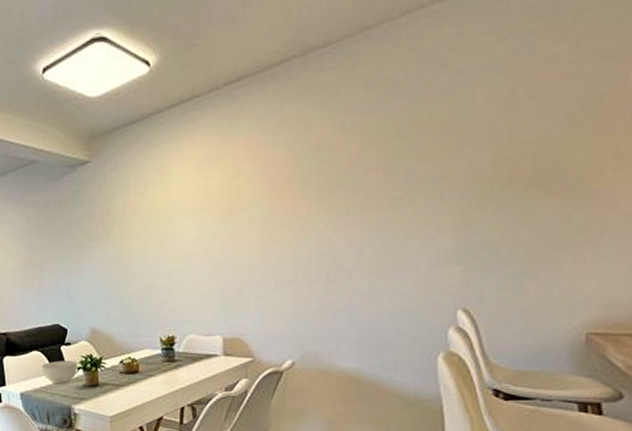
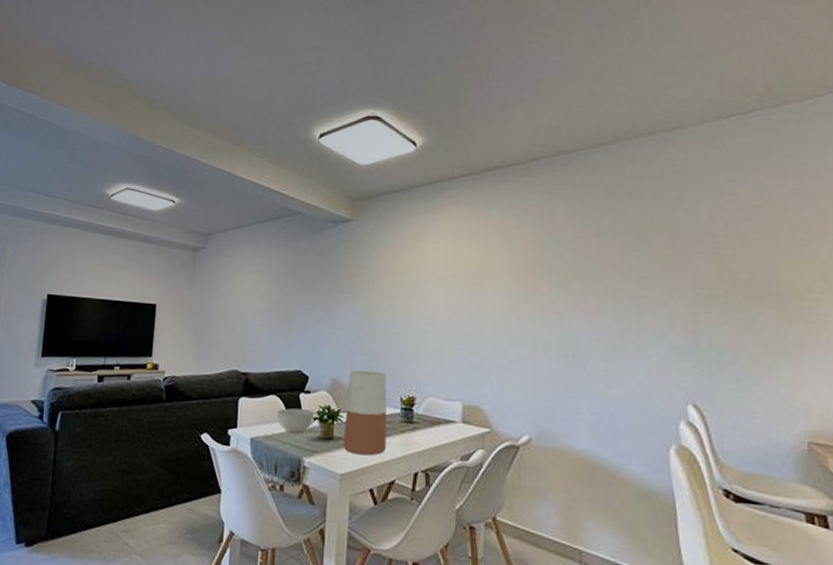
vase: none [106,316,151,397] -> present [343,370,387,456]

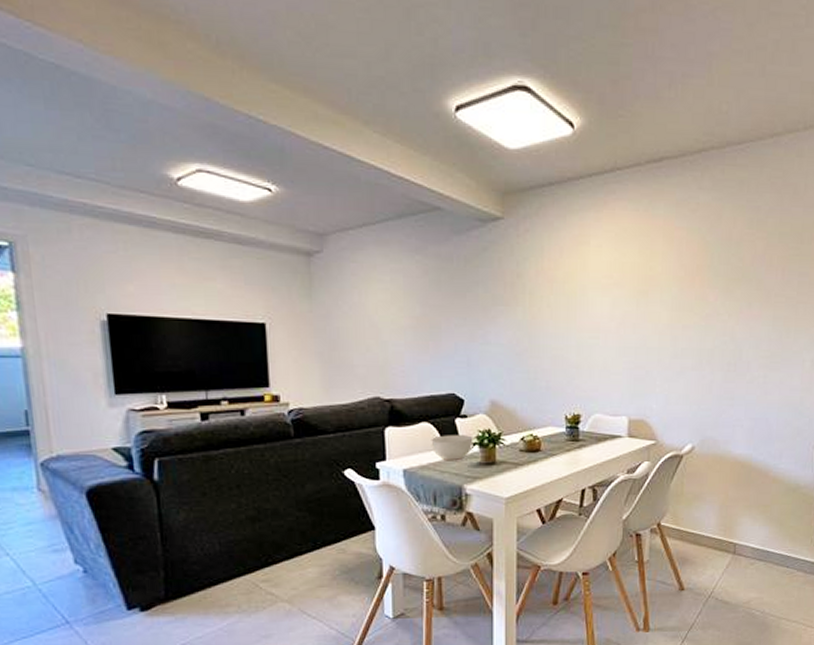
vase: present [343,370,387,456] -> none [506,390,552,477]

